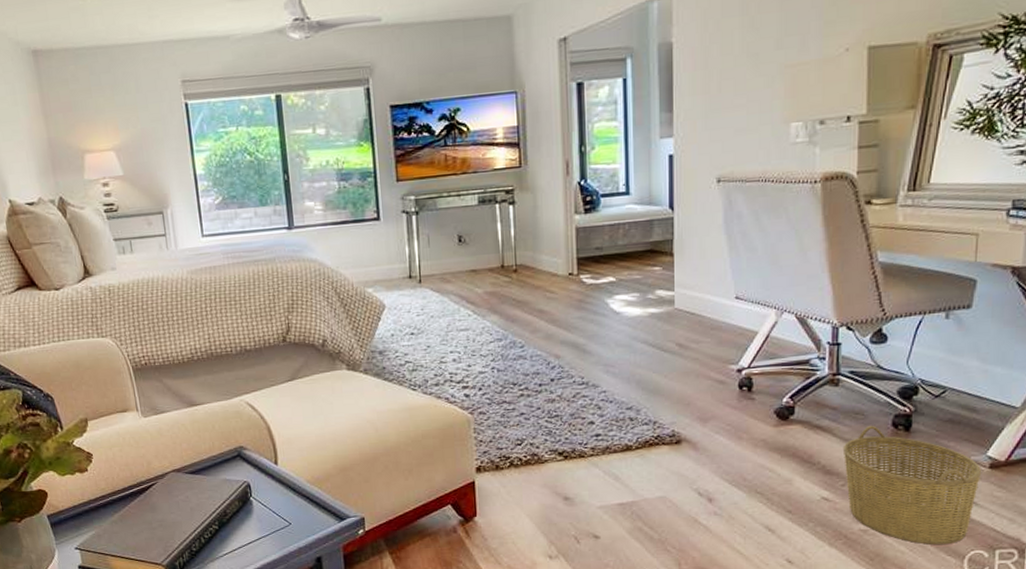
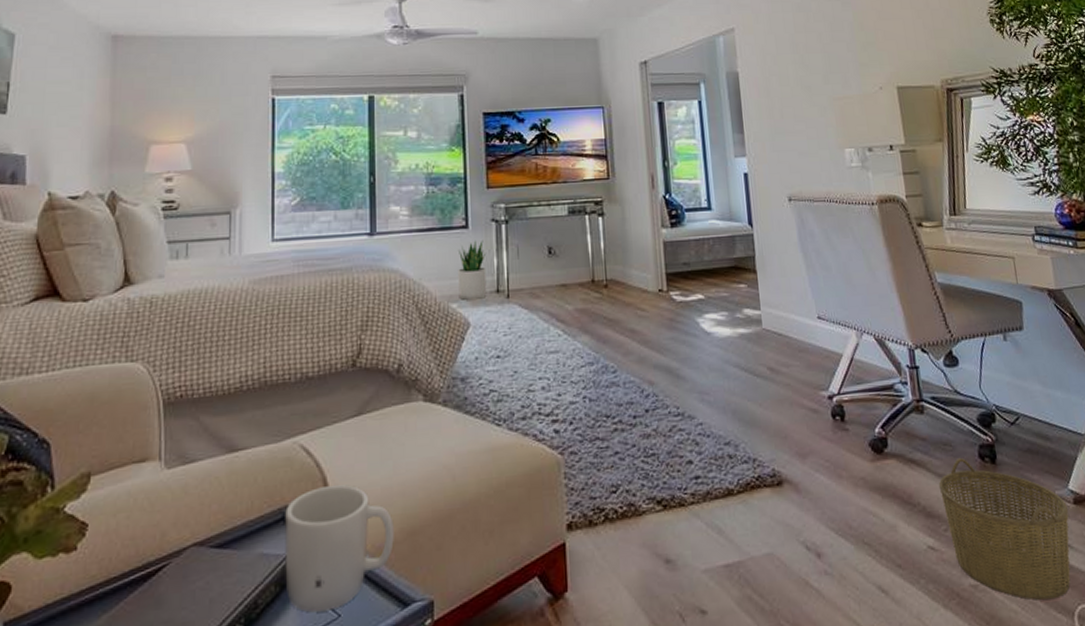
mug: none [240,432,330,521] -> present [285,484,394,613]
planter: none [372,231,400,286] -> present [458,240,487,301]

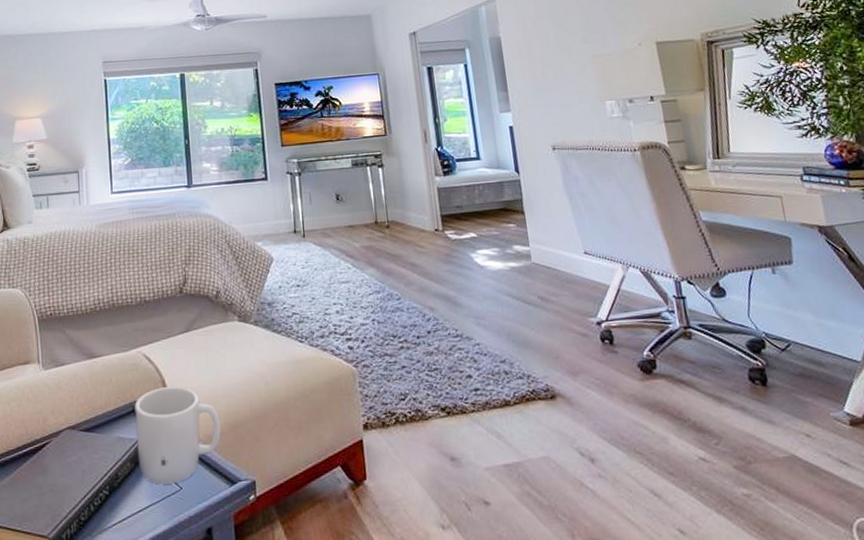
planter: present [458,240,487,301] -> none [261,189,286,240]
basket: present [938,458,1071,601] -> none [708,380,848,512]

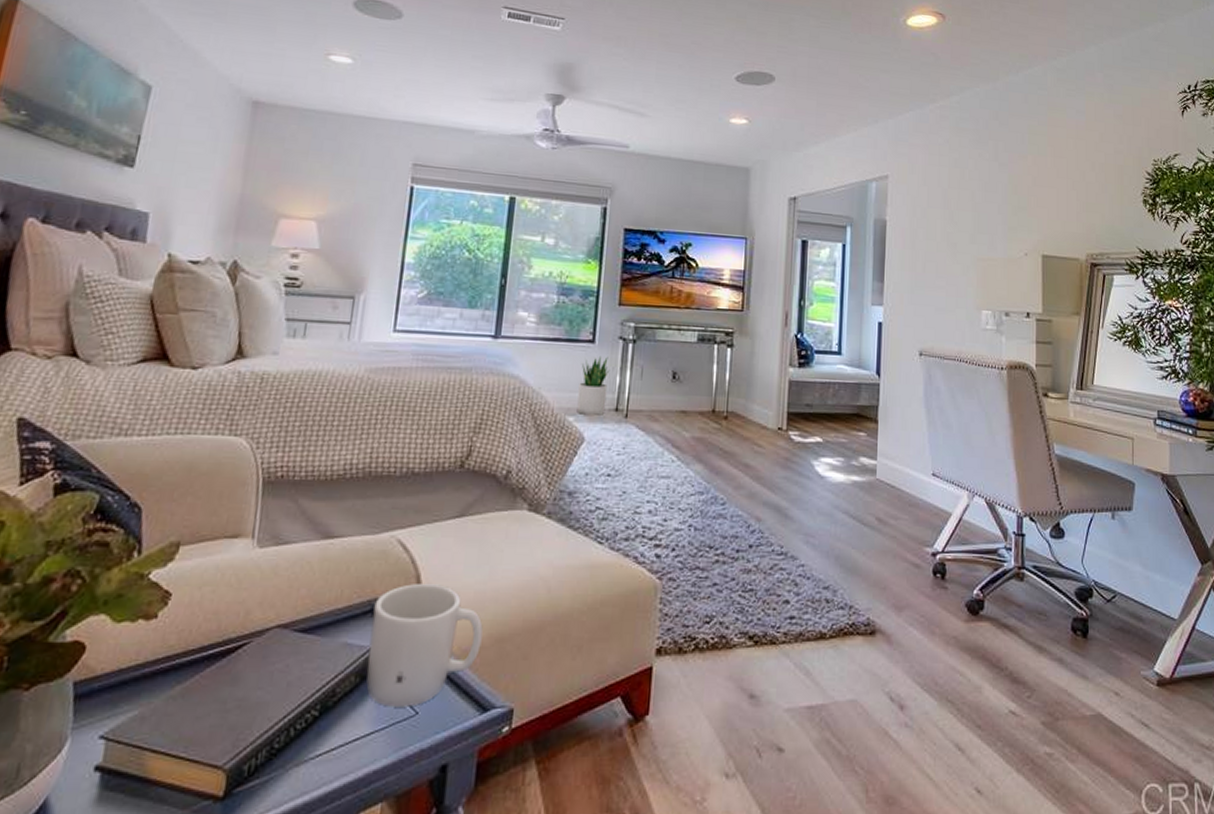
planter: none [261,189,286,240] -> present [577,355,609,416]

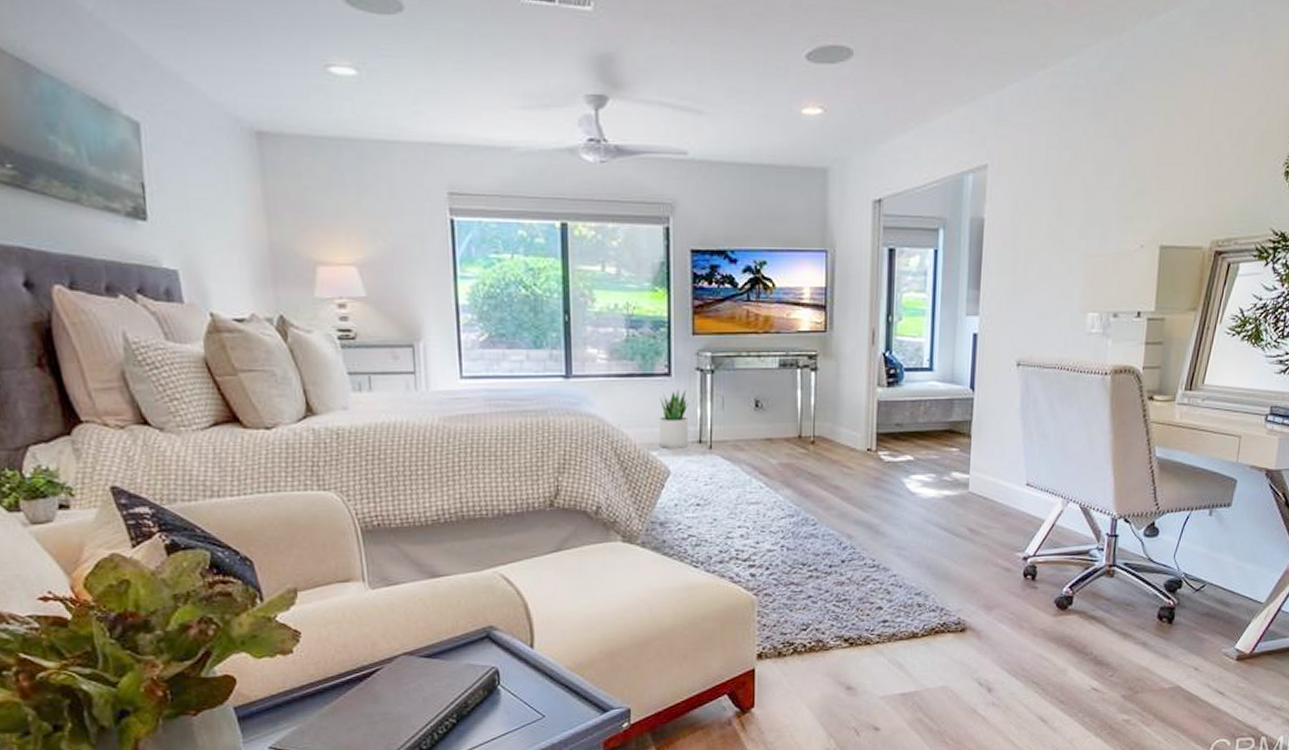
mug: present [366,582,483,707] -> none [489,610,594,713]

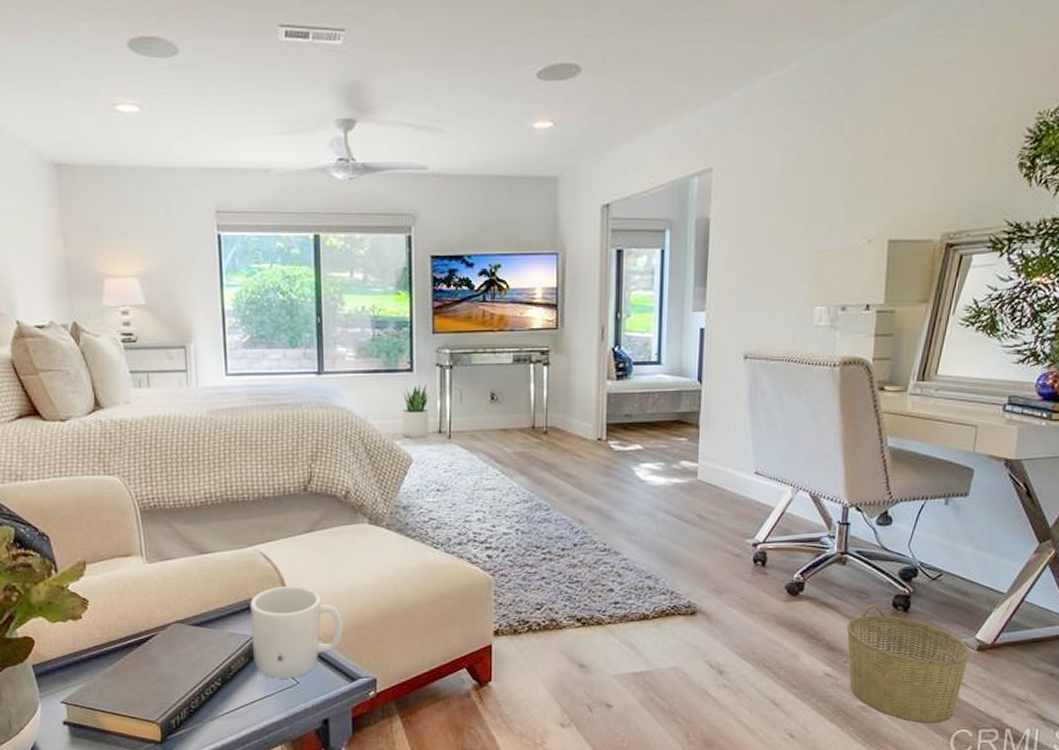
mug: none [489,610,594,713] -> present [250,585,343,679]
basket: none [1113,617,1230,735] -> present [846,605,971,724]

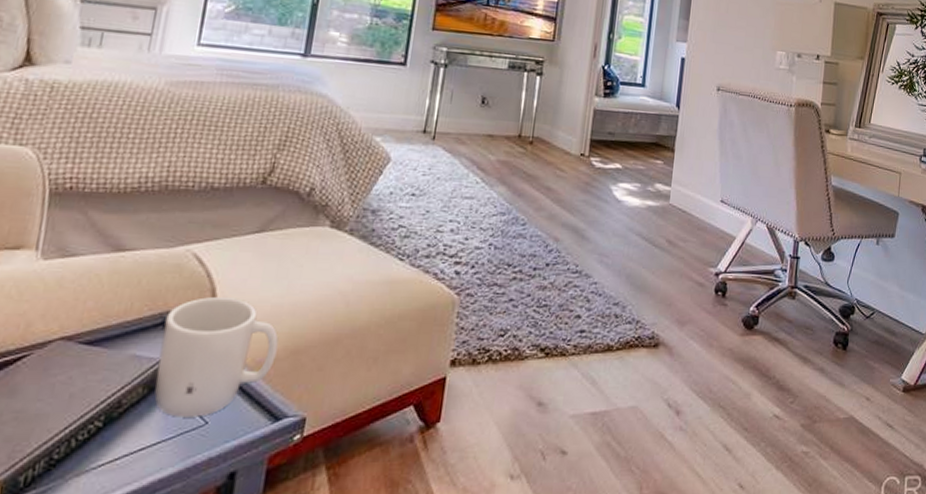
planter: present [402,383,429,439] -> none [384,78,419,137]
basket: present [846,605,971,724] -> none [794,342,898,471]

